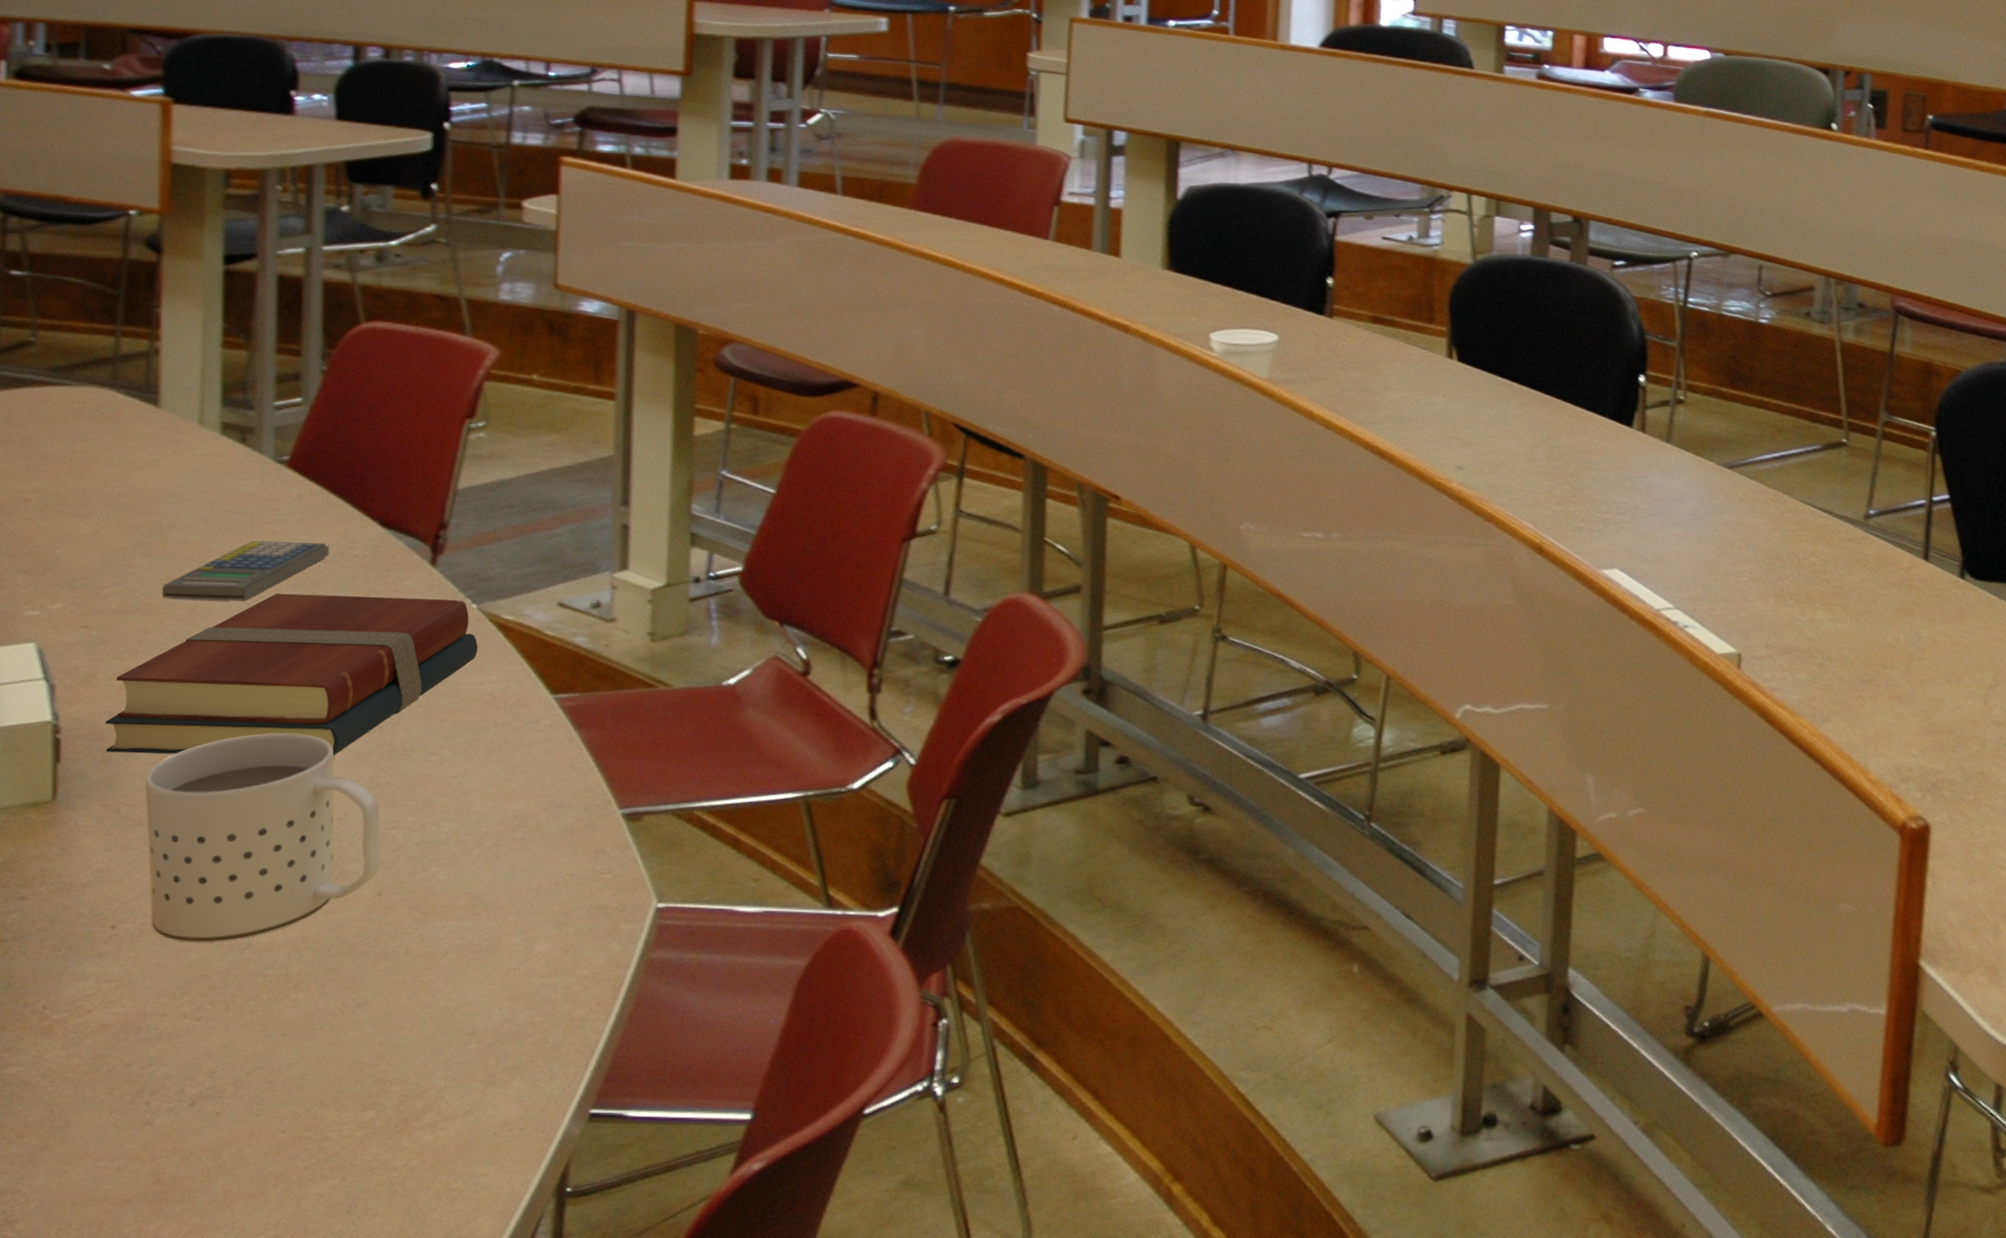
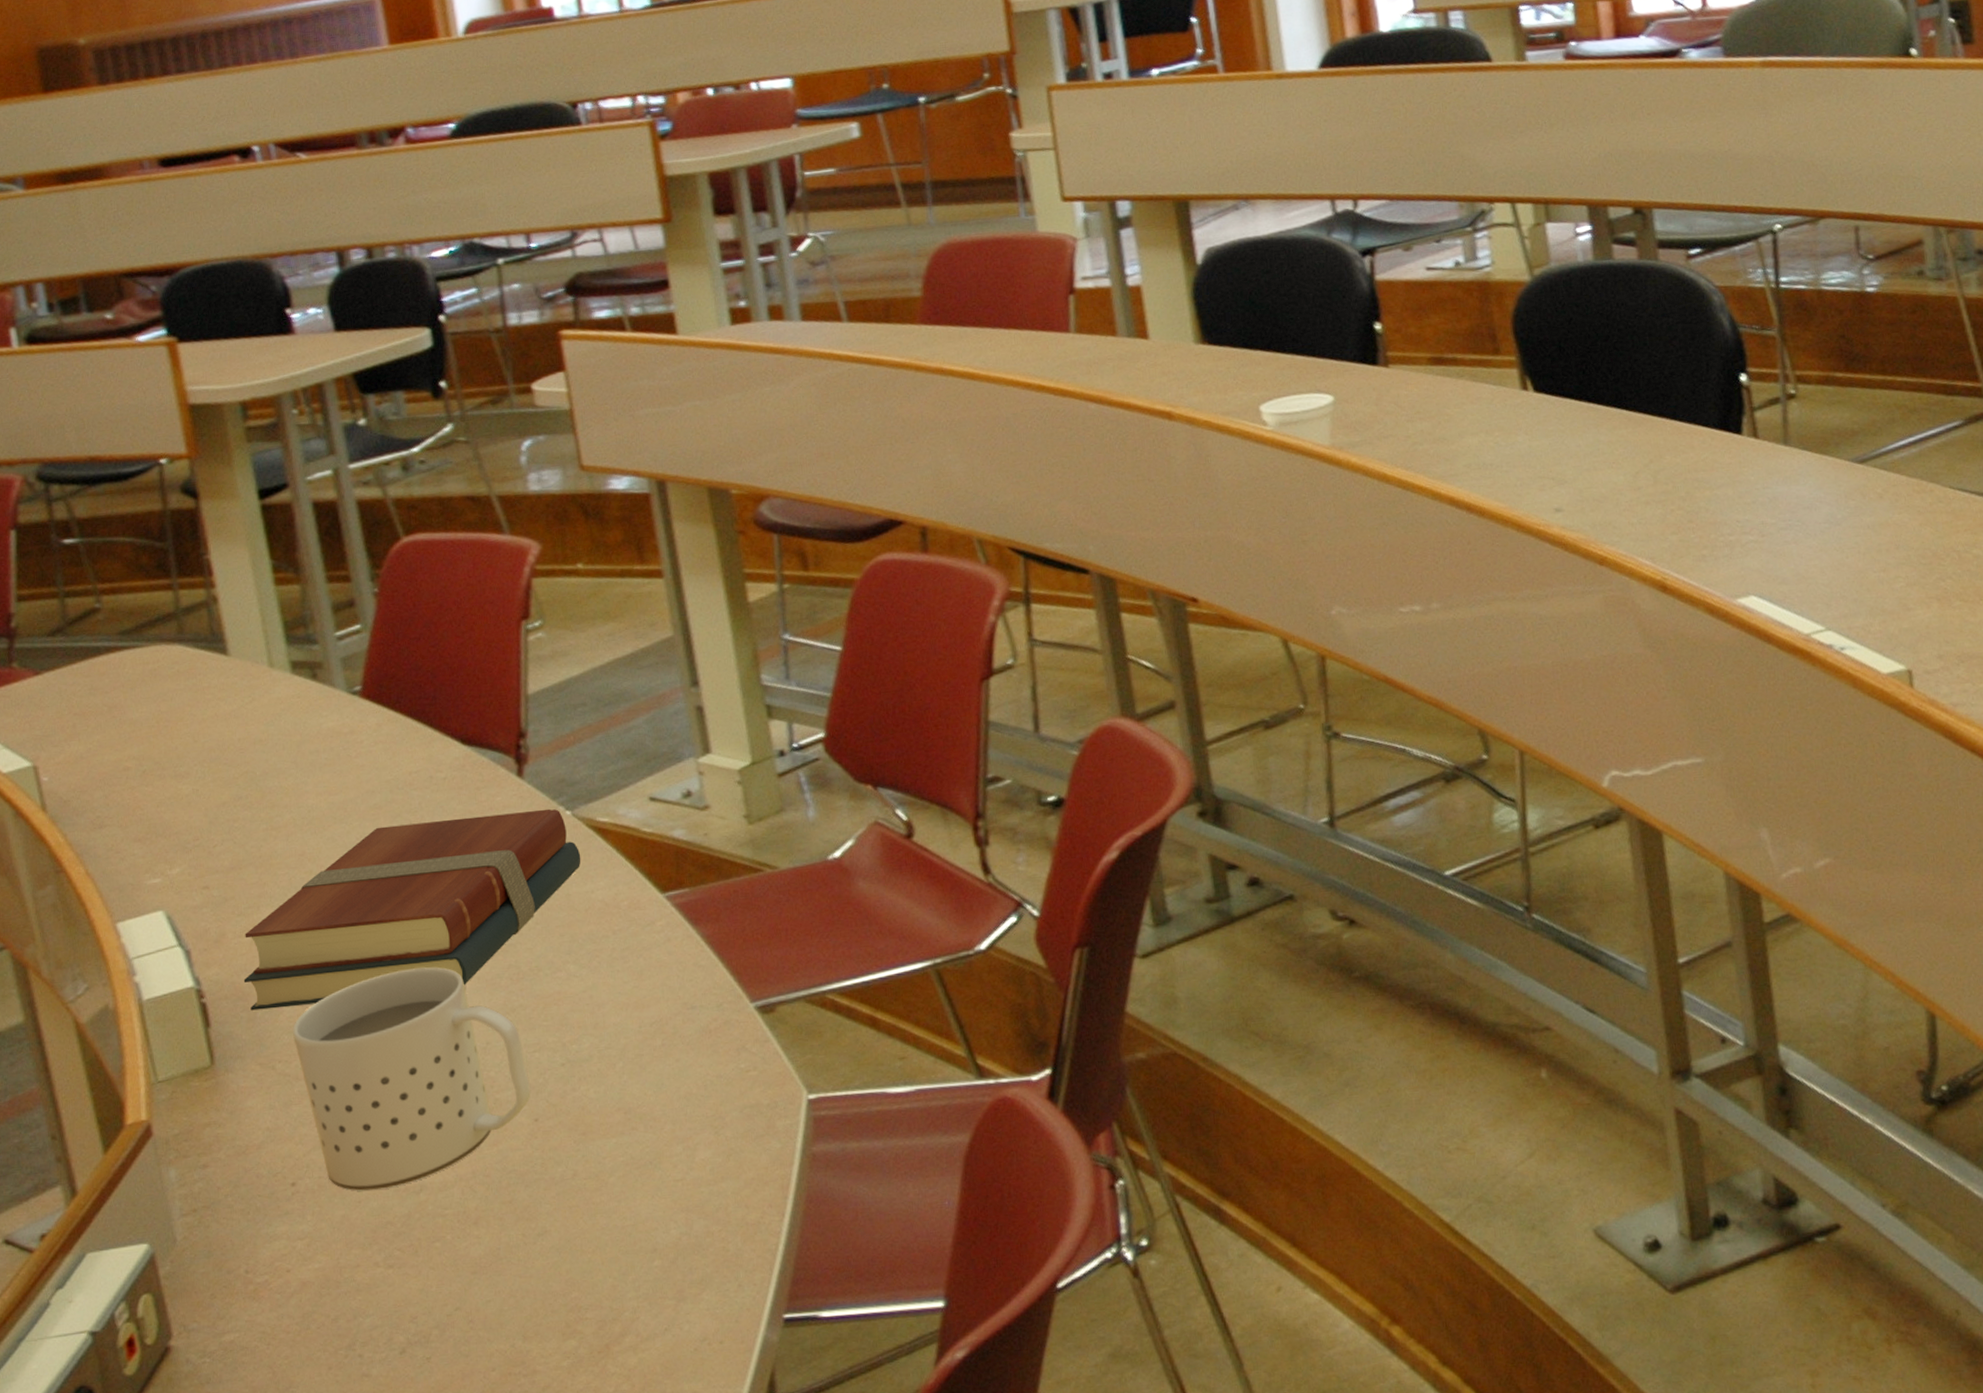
calculator: present [161,540,330,601] -> none [268,769,419,848]

